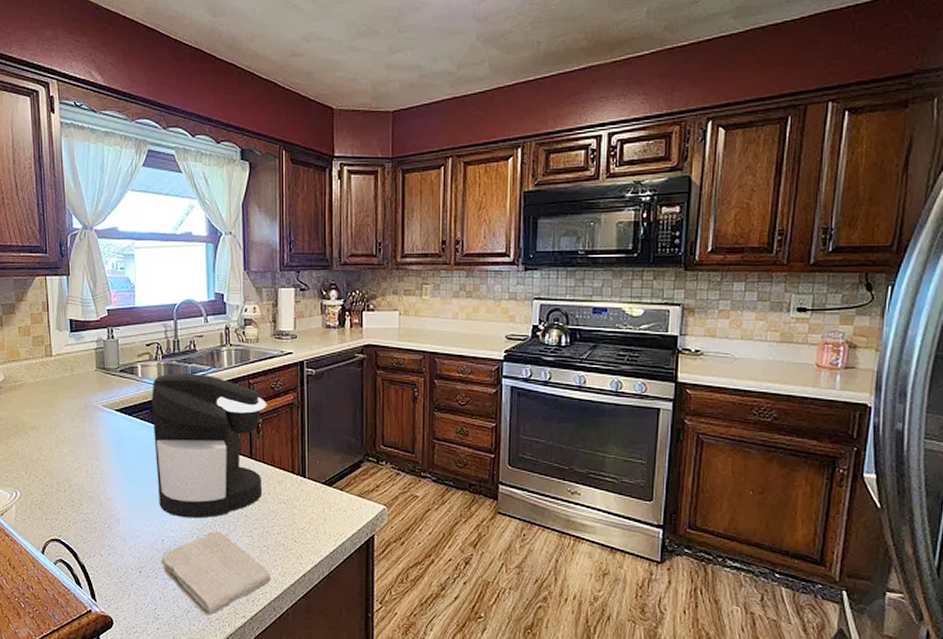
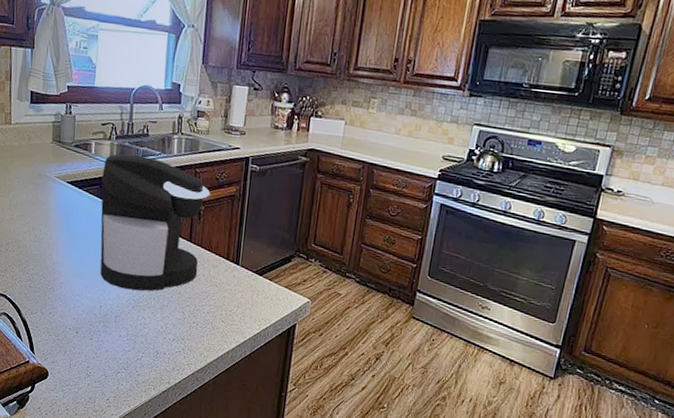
washcloth: present [160,531,271,616] -> none [96,304,197,378]

